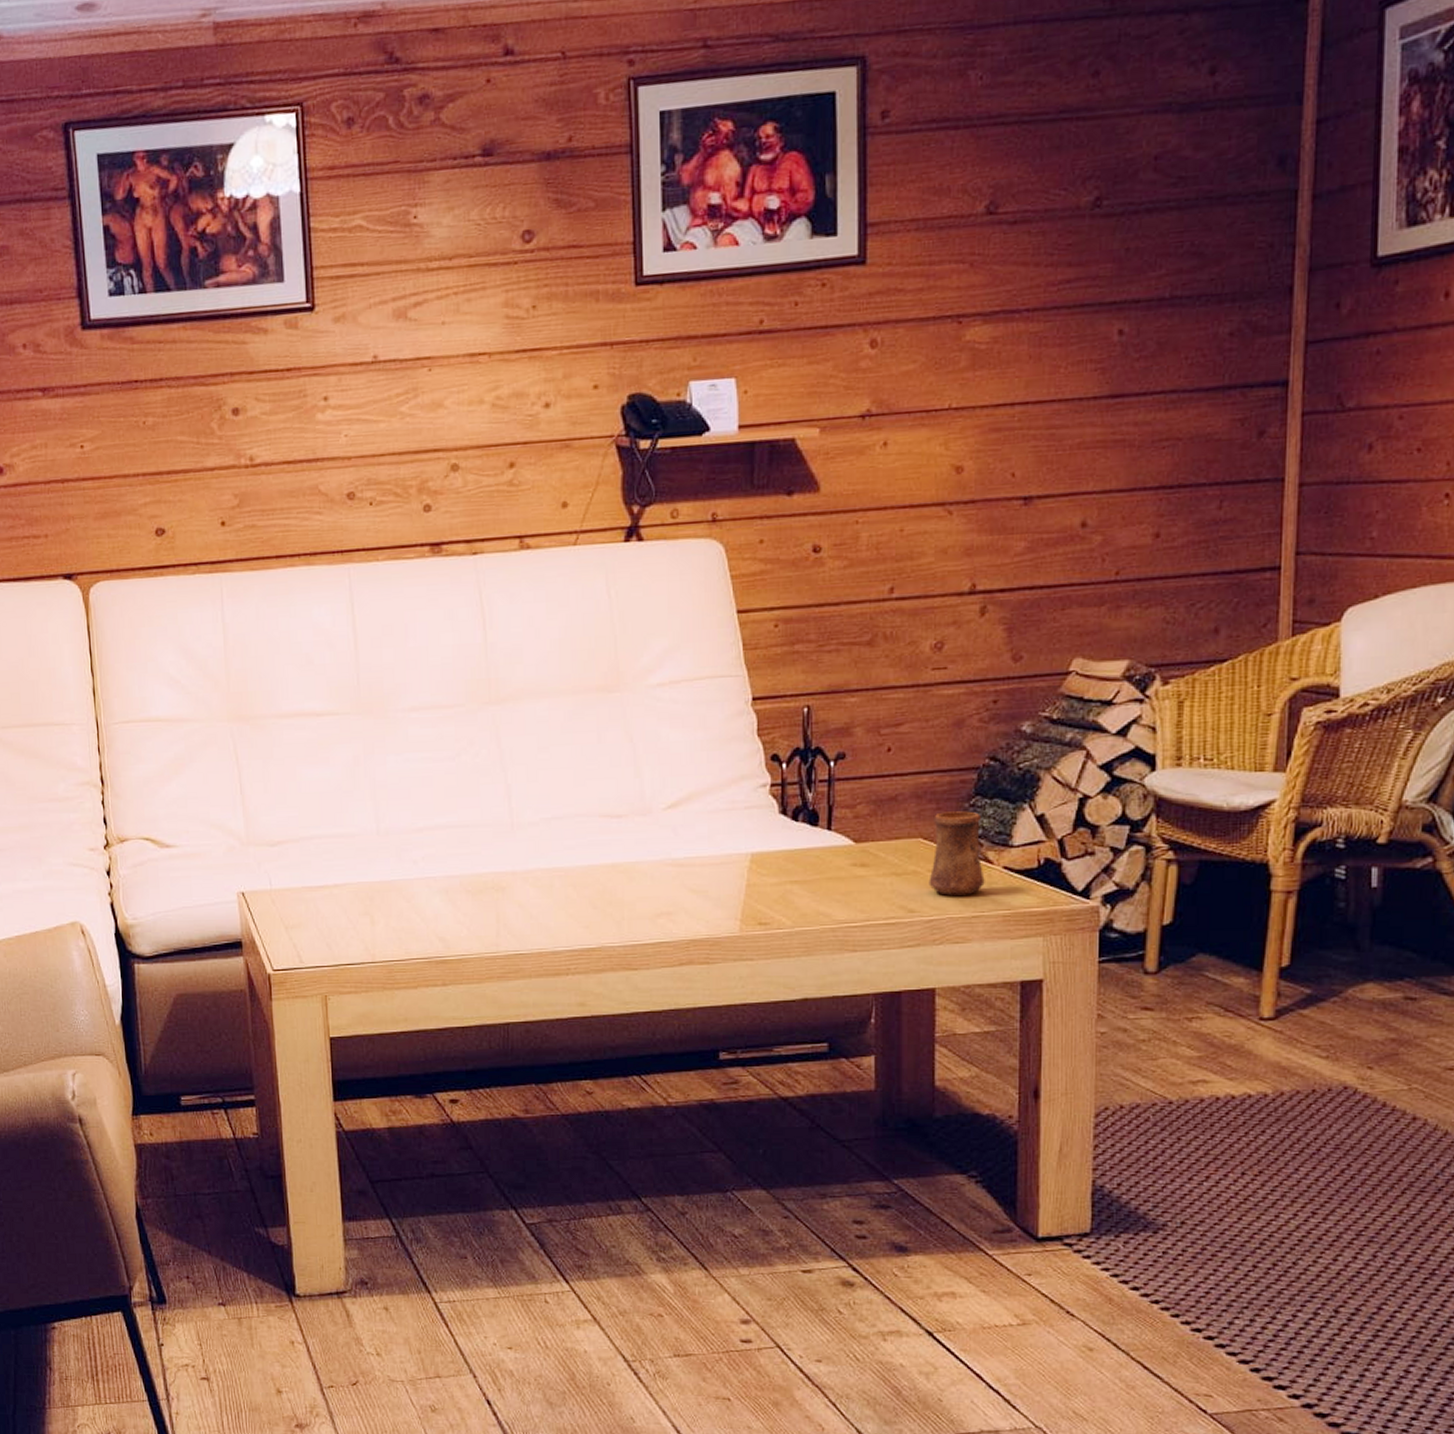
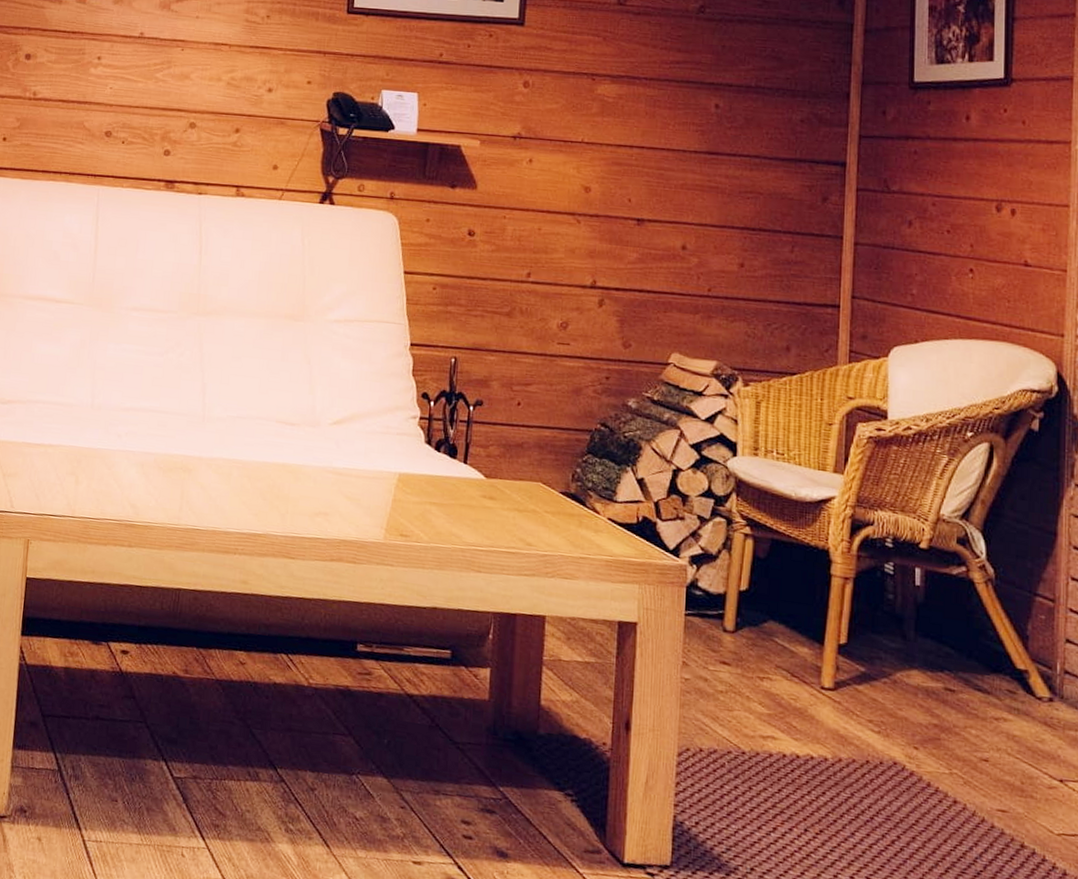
cup: present [929,811,985,896] -> none [545,463,592,538]

